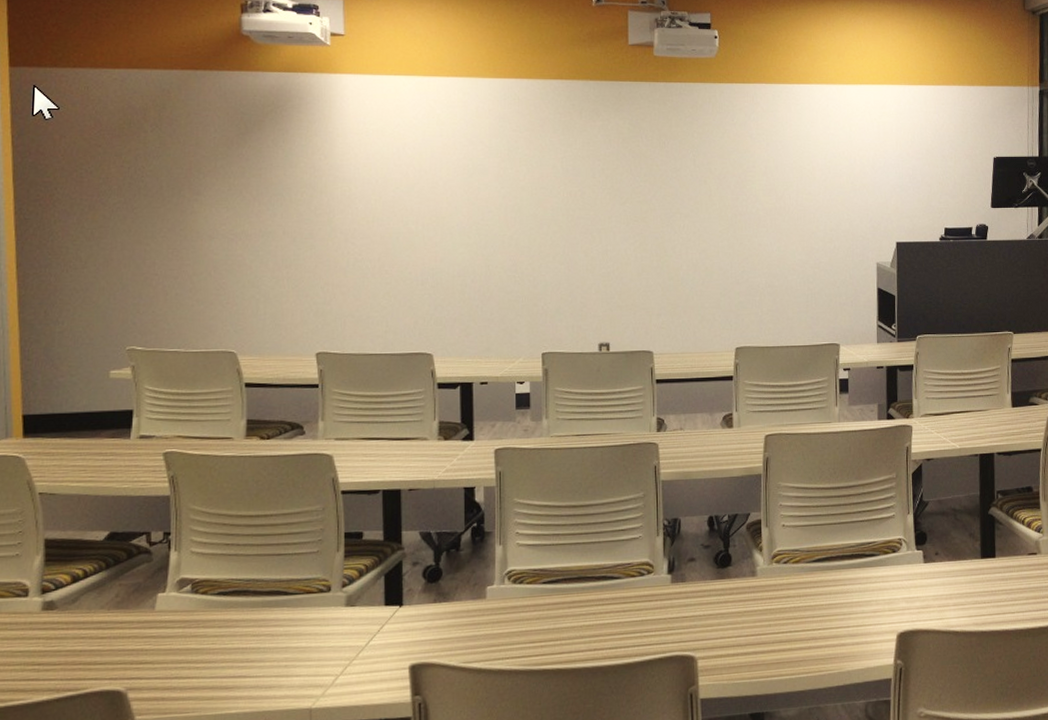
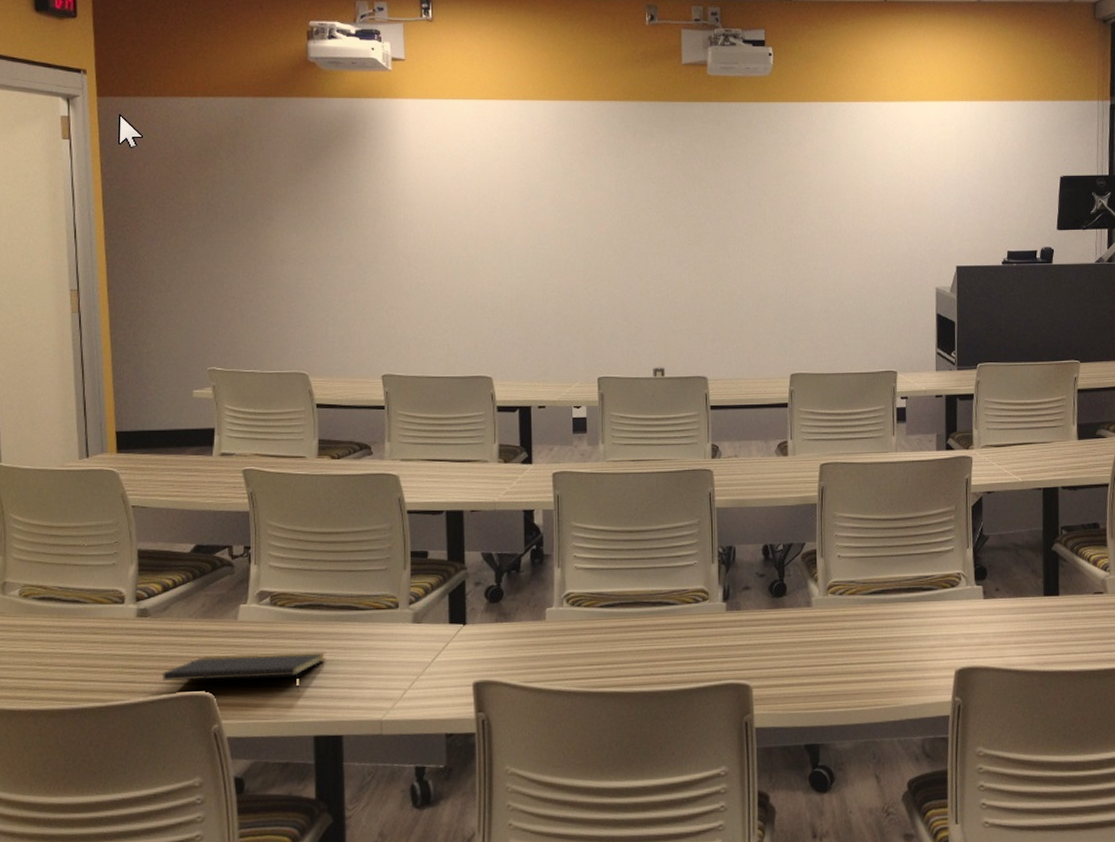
notepad: none [69,639,252,683] -> present [161,651,326,692]

